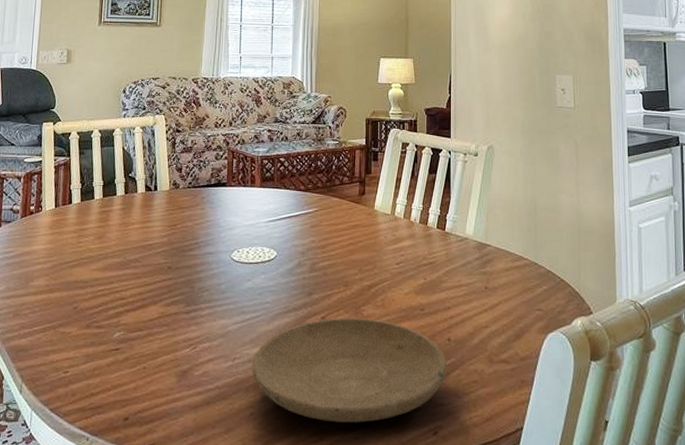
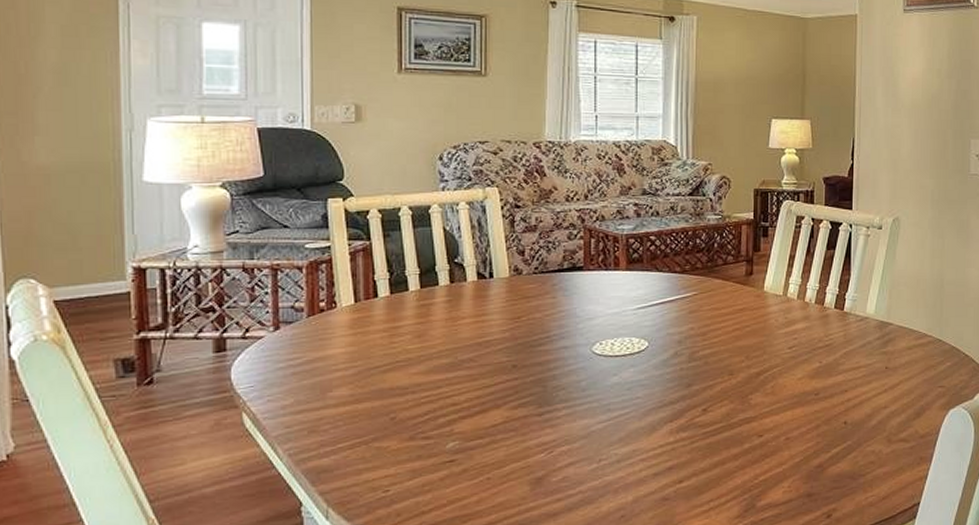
plate: present [252,317,447,423] -> none [621,407,843,516]

